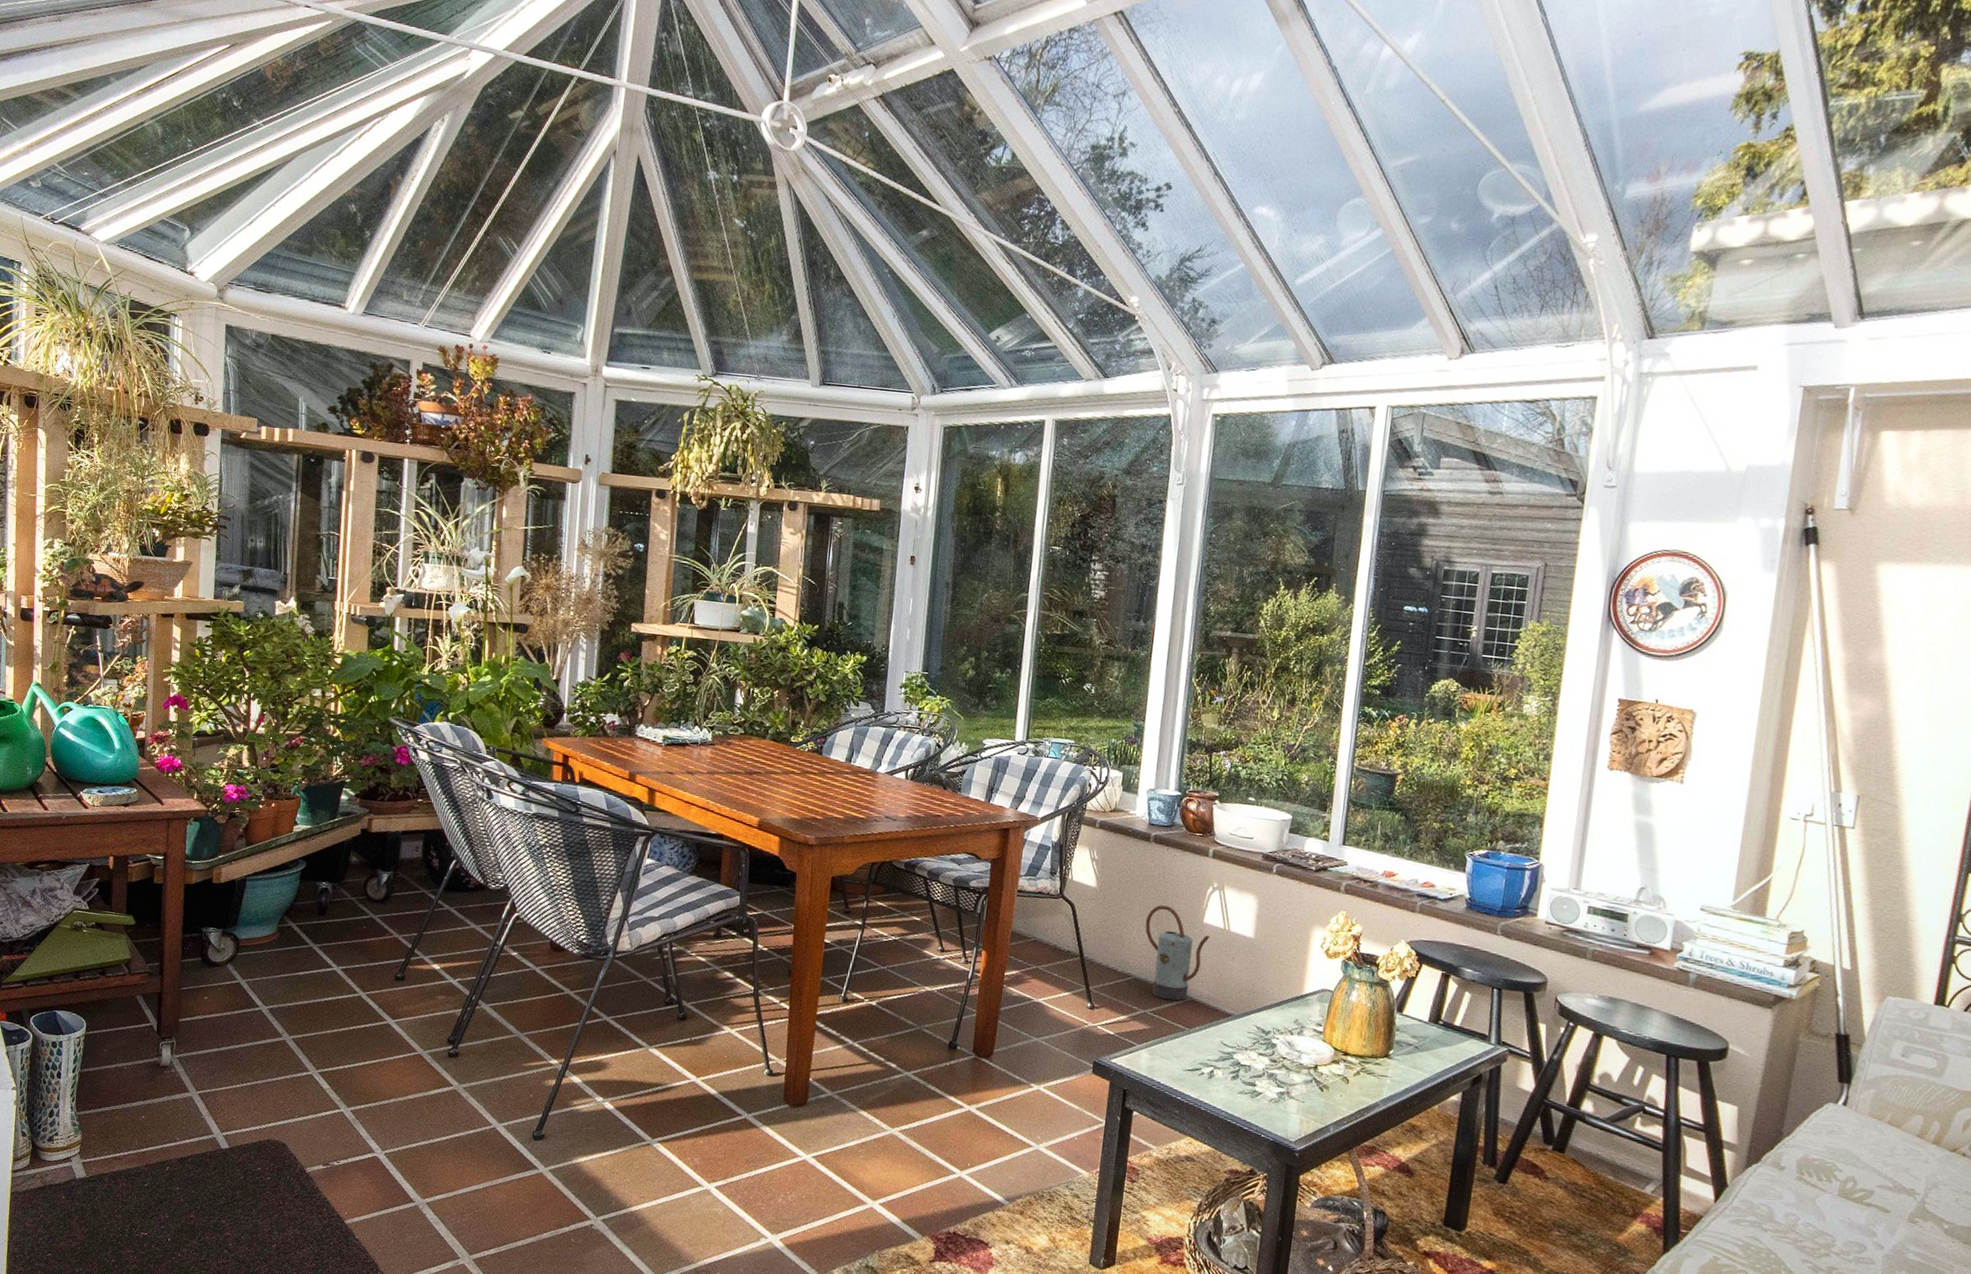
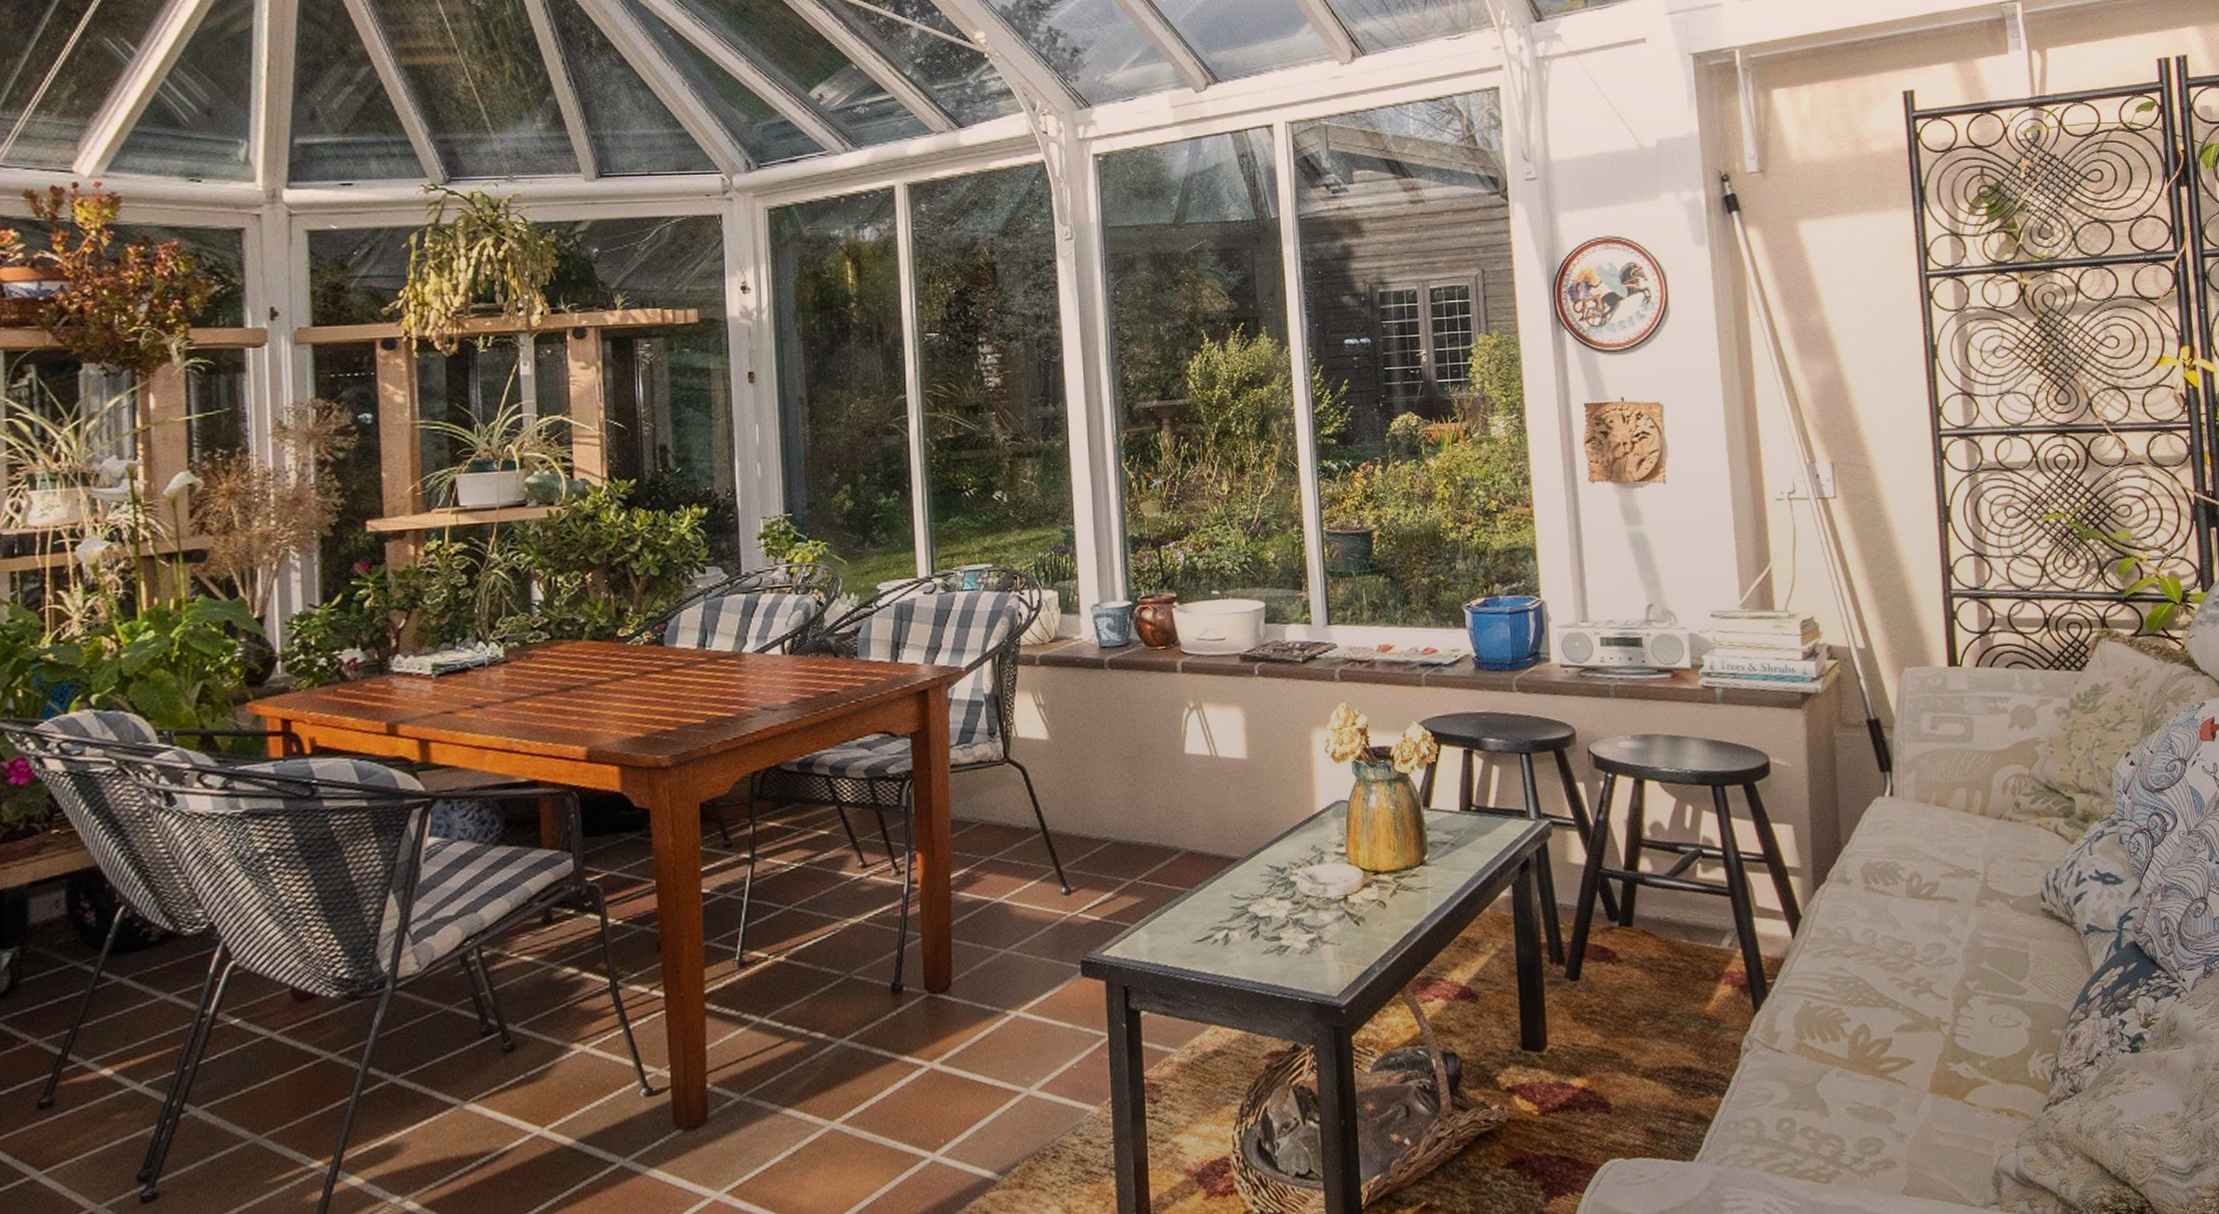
watering can: present [1145,905,1211,1001] -> none [1115,743,1196,860]

